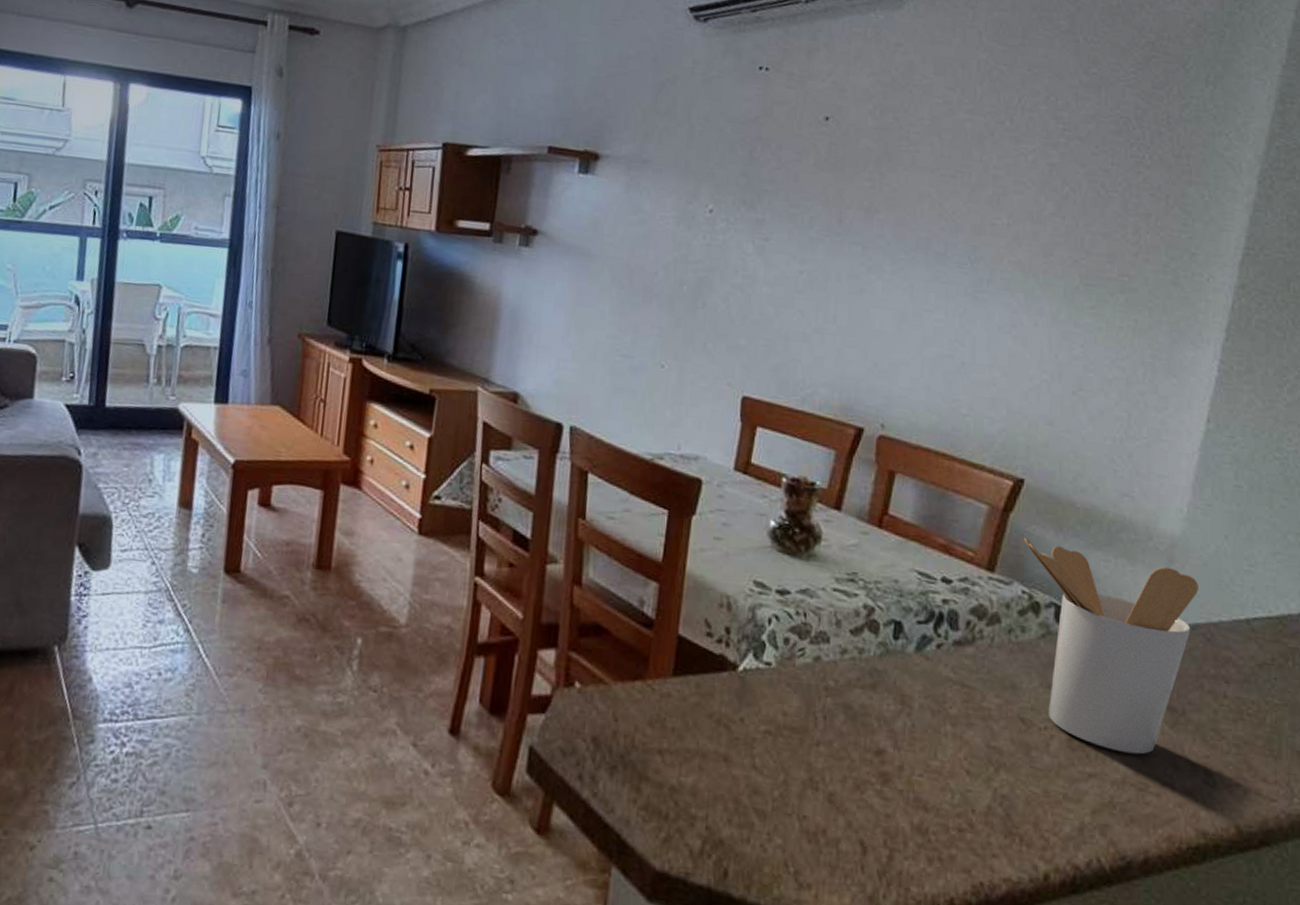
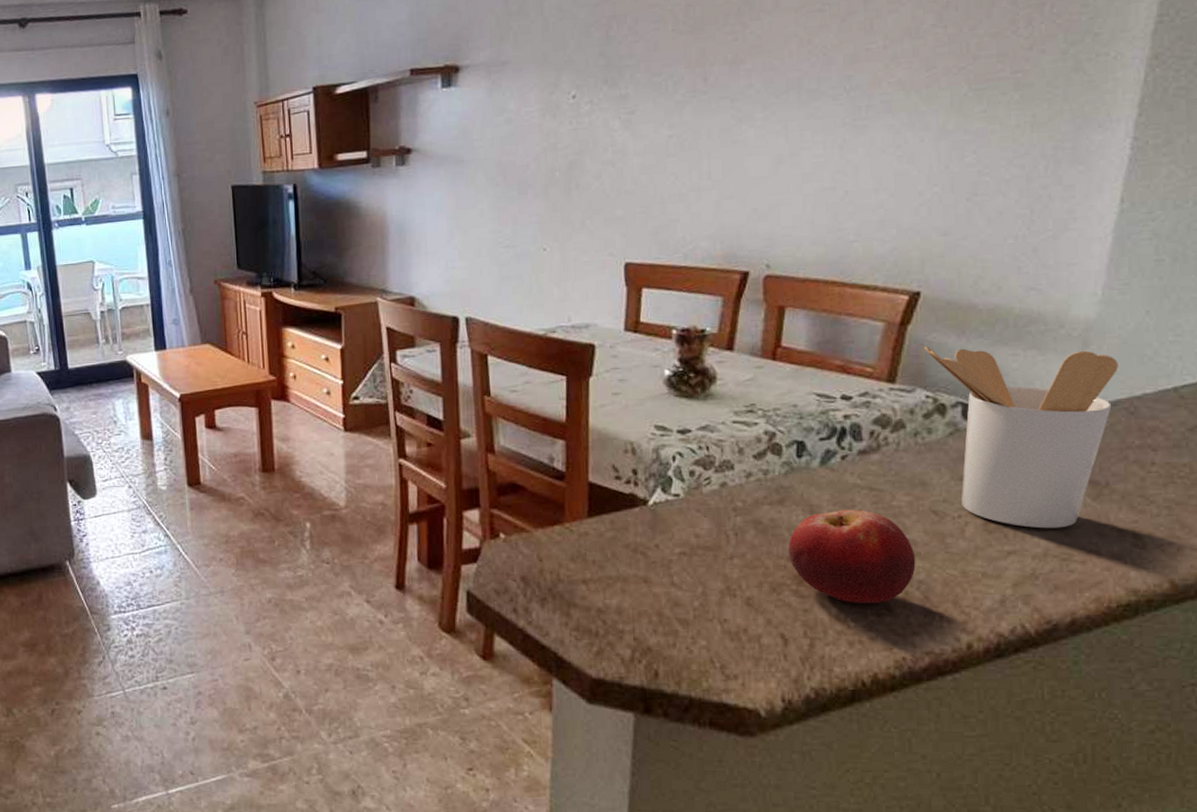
fruit: none [876,704,1001,817] -> present [788,509,916,603]

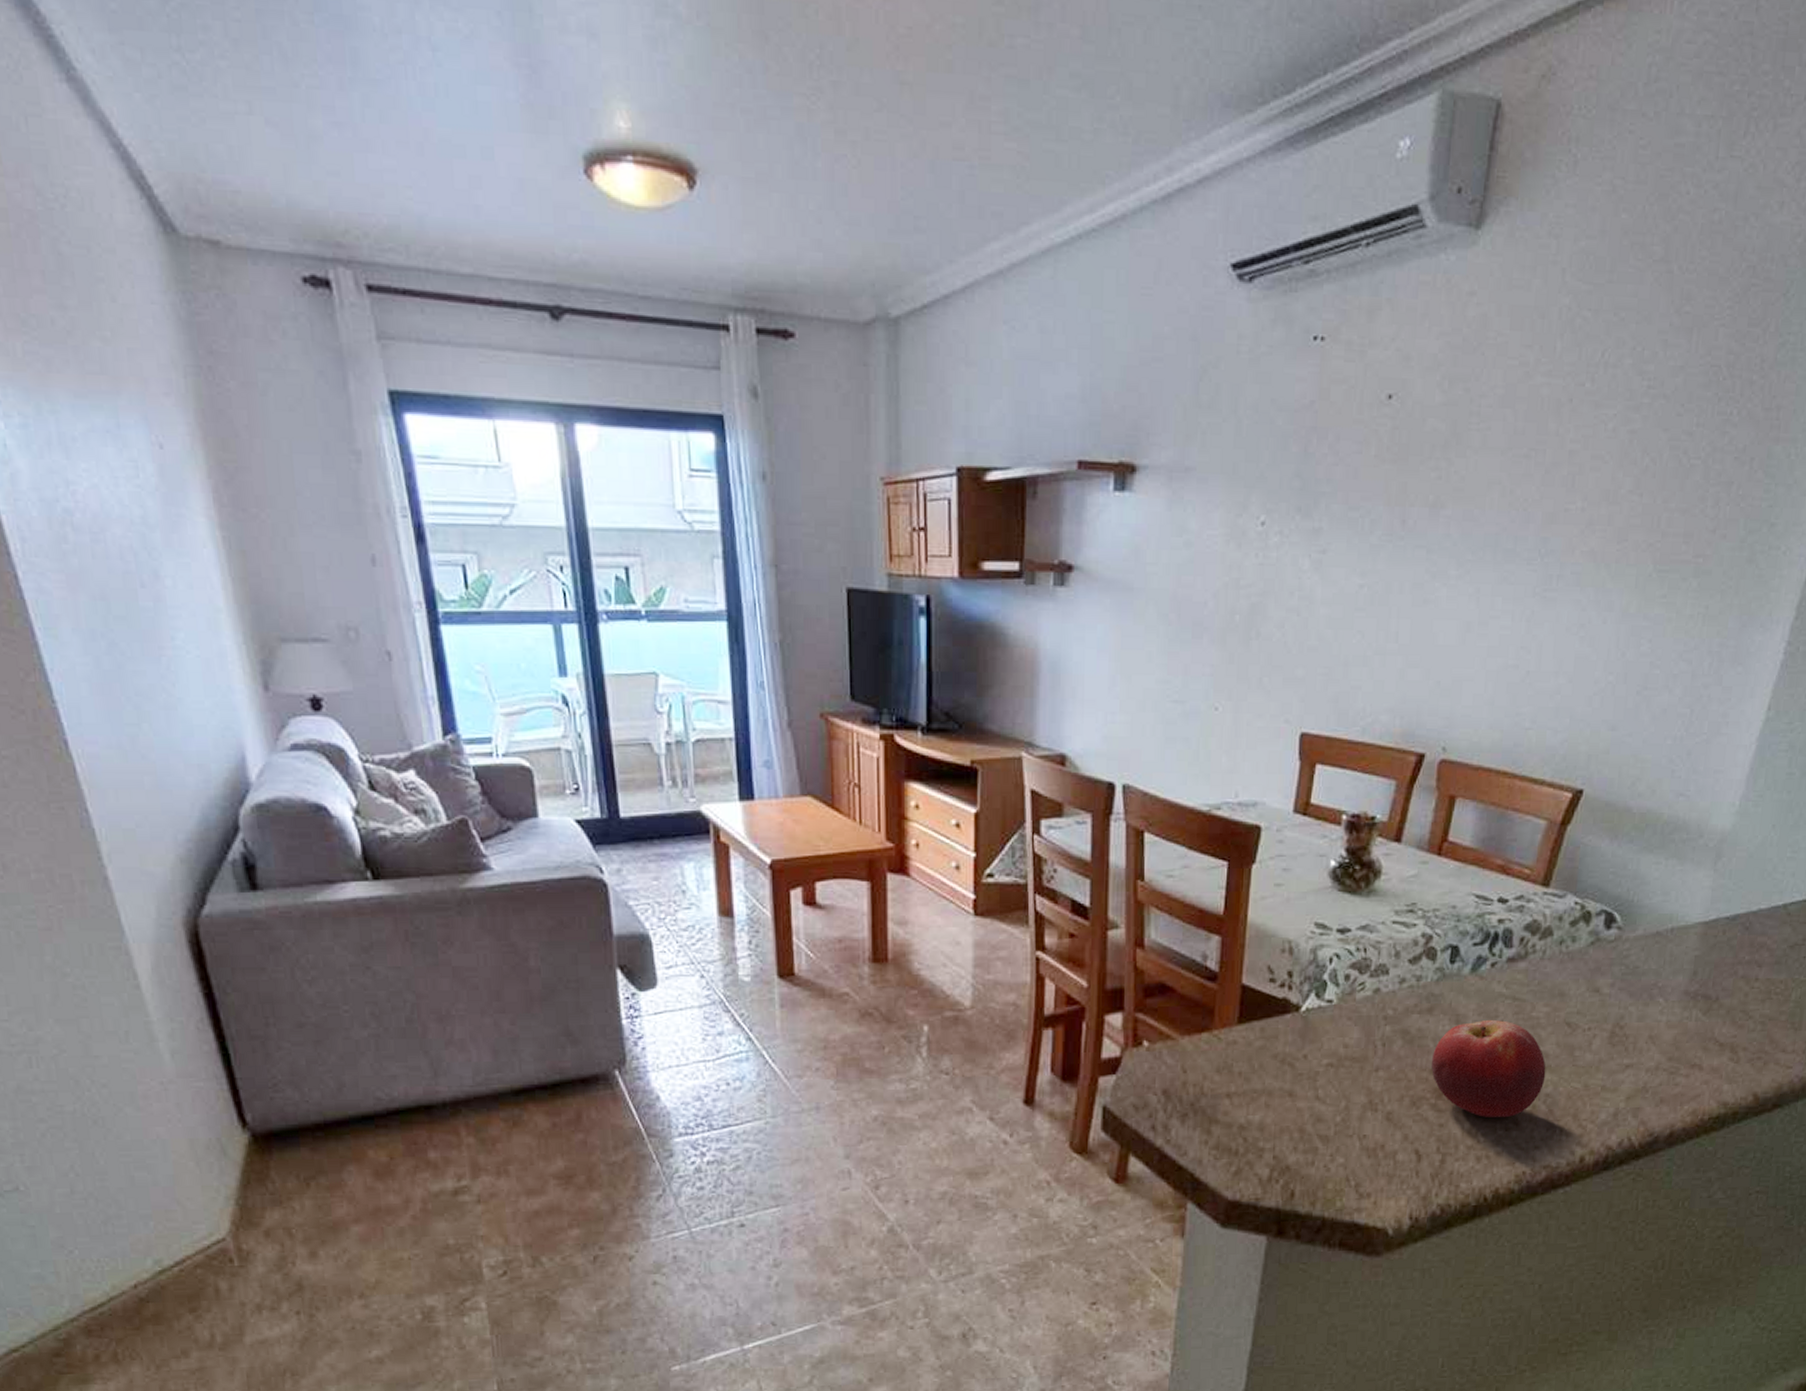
utensil holder: present [925,346,1118,529] -> none [1580,849,1743,1042]

